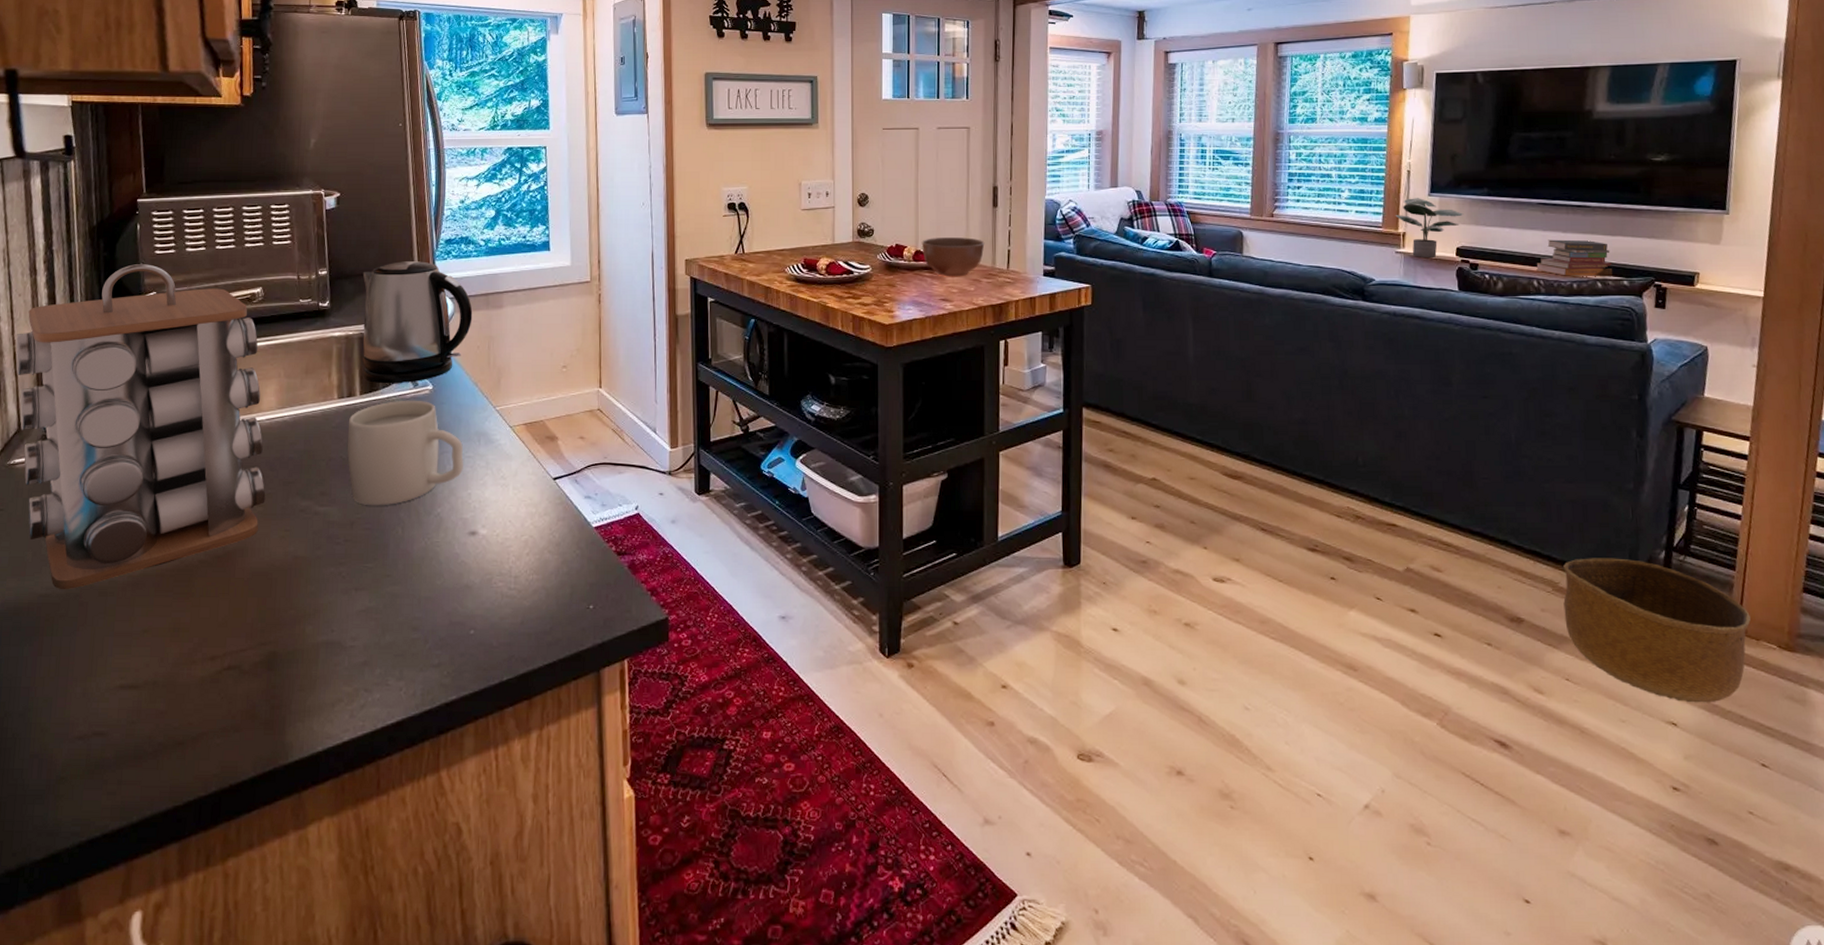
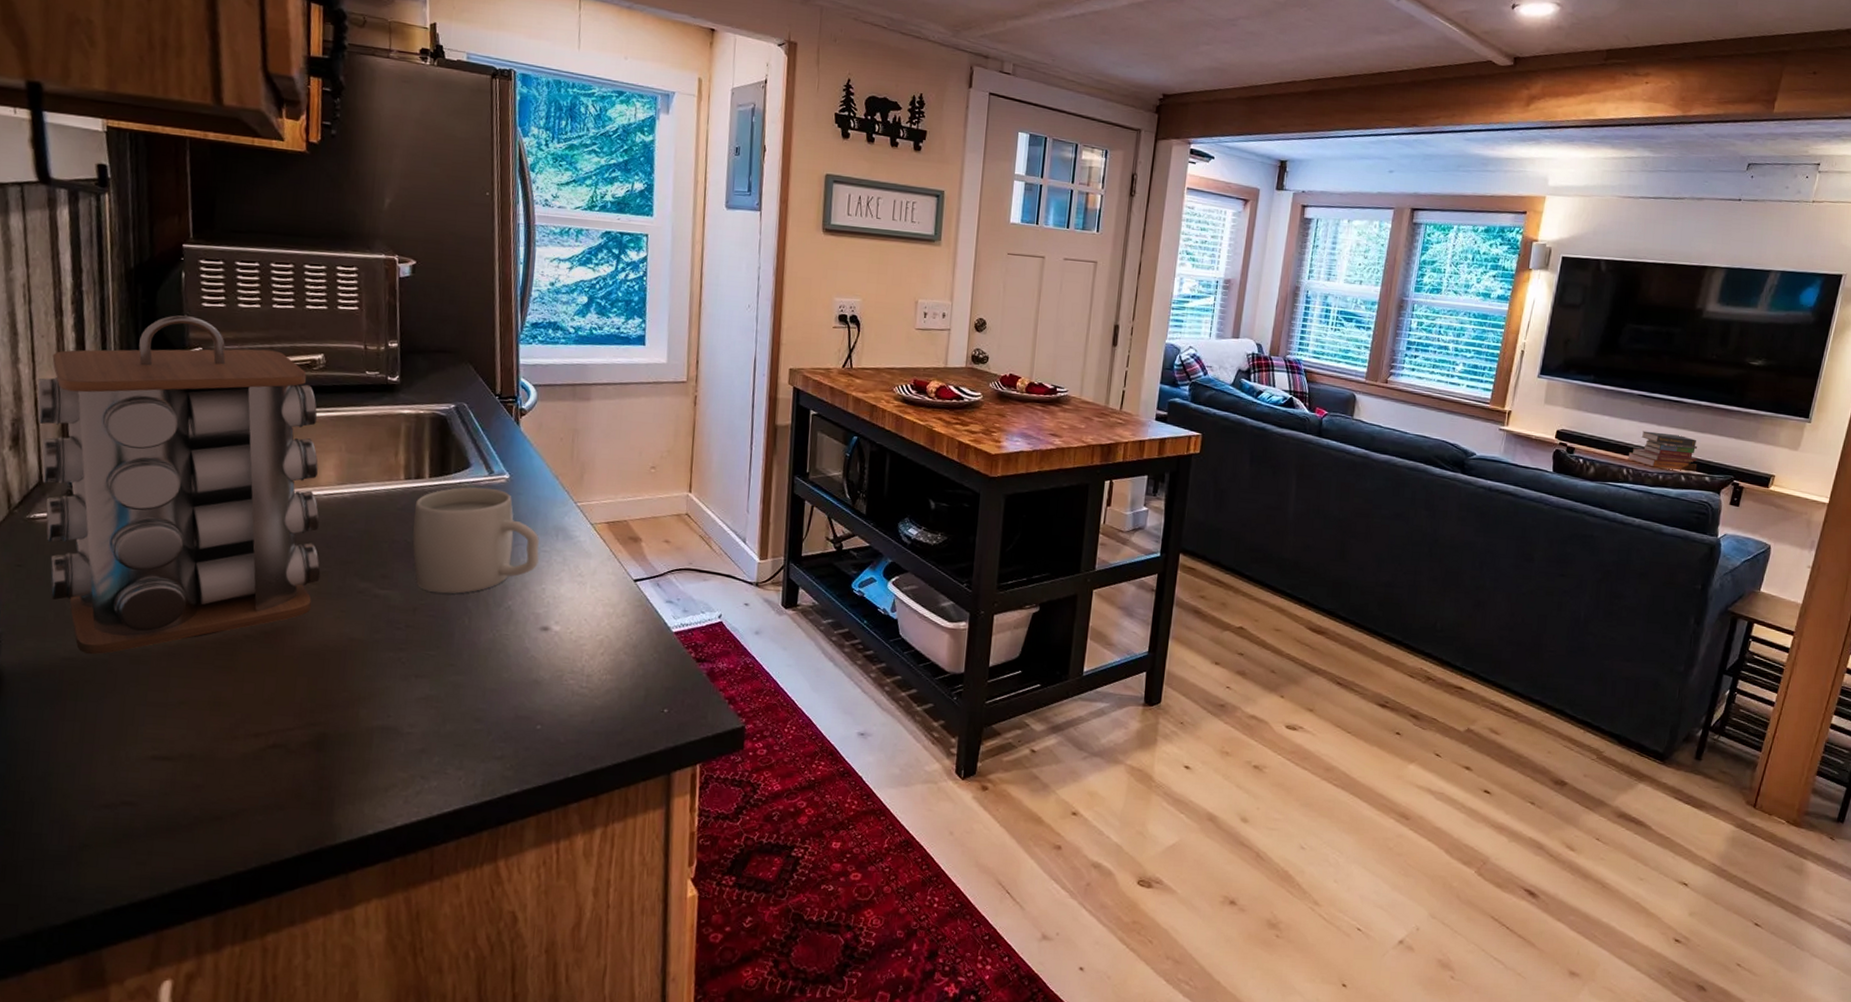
kettle: present [362,261,473,384] -> none [433,341,558,470]
bowl: present [921,237,985,277] -> none [1036,371,1100,413]
potted plant: present [1395,197,1464,259] -> none [1503,377,1569,439]
basket: present [1563,558,1751,703] -> none [1603,731,1767,868]

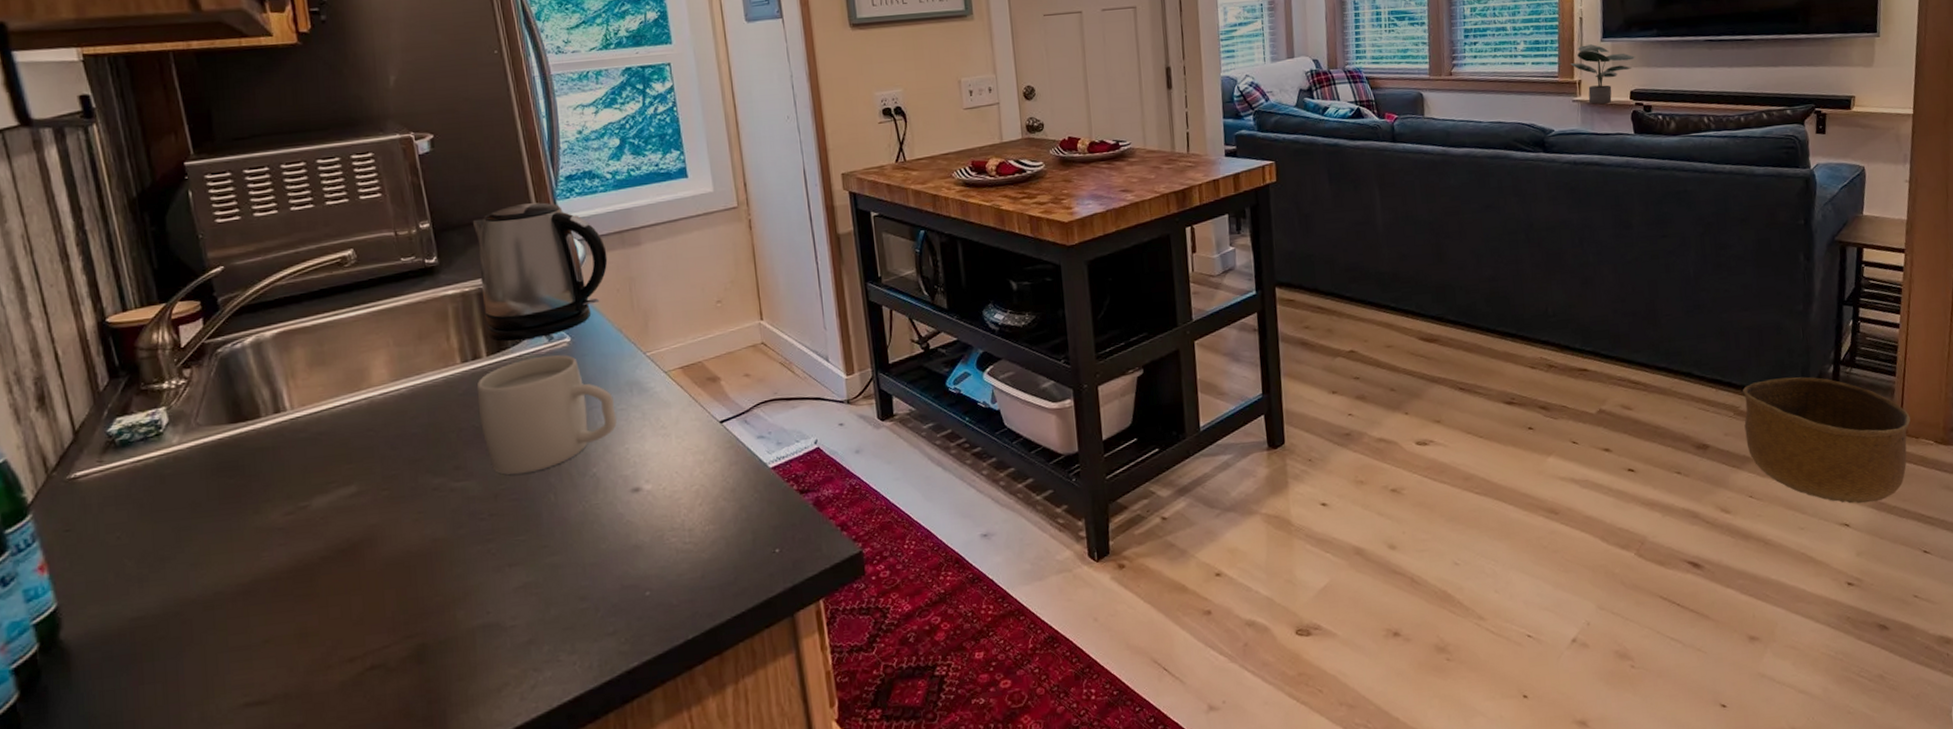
spice rack: present [37,315,321,655] -> none [54,235,390,610]
kettle: none [433,341,558,470] -> present [472,202,608,342]
potted plant: none [1503,377,1569,439] -> present [1570,43,1636,105]
basket: none [1603,731,1767,868] -> present [1743,377,1910,503]
books: present [1628,431,1698,471] -> none [1705,73,1777,111]

